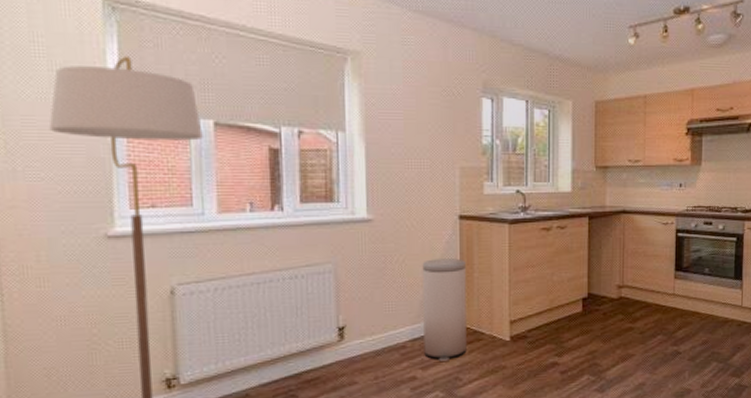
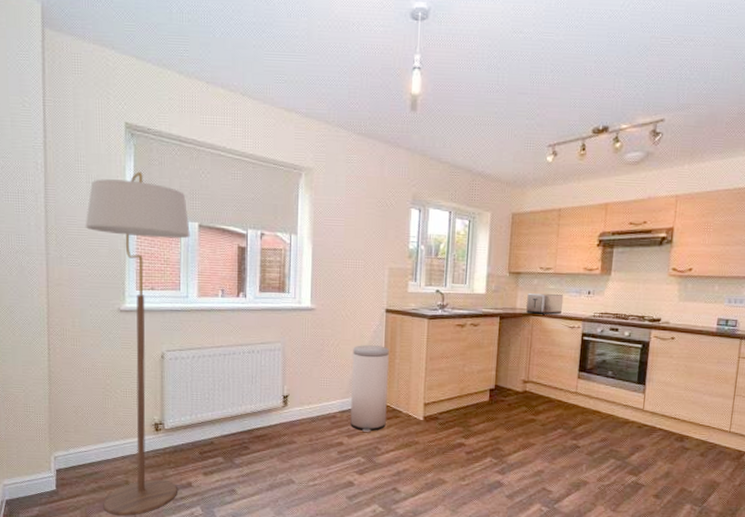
toaster: none [615,188,655,211] -> present [525,292,564,315]

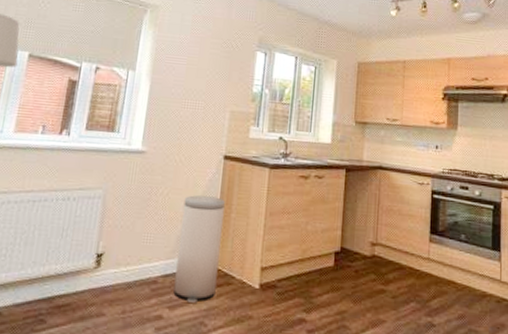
toaster: present [525,292,564,315] -> none [372,144,412,169]

